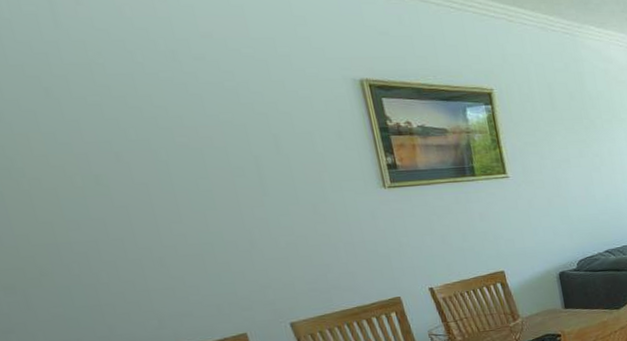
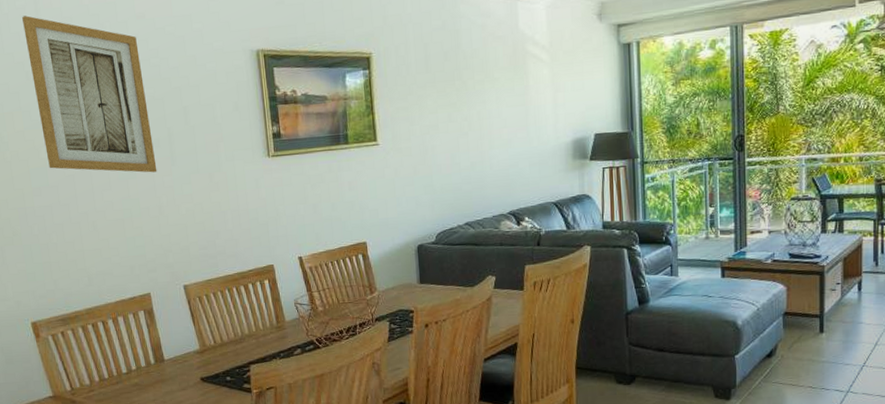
wall art: none [33,23,244,204] -> present [22,15,157,173]

